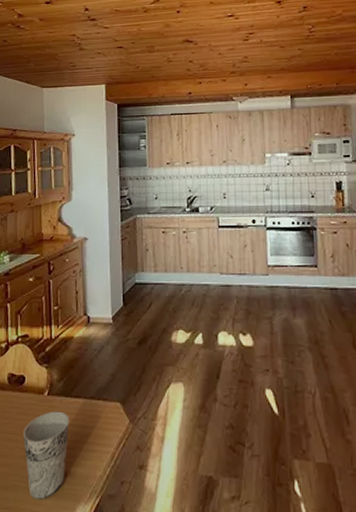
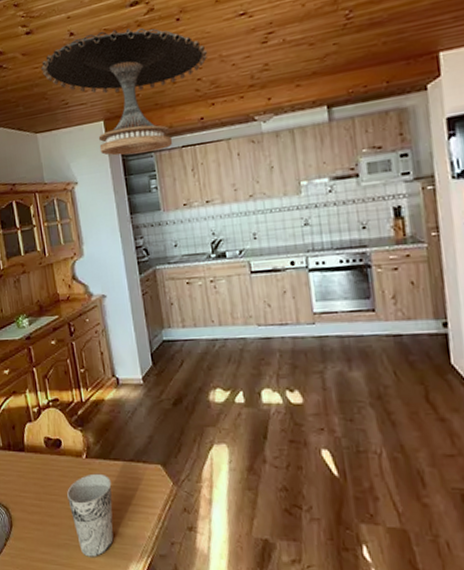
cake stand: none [54,11,200,116] -> present [40,27,208,156]

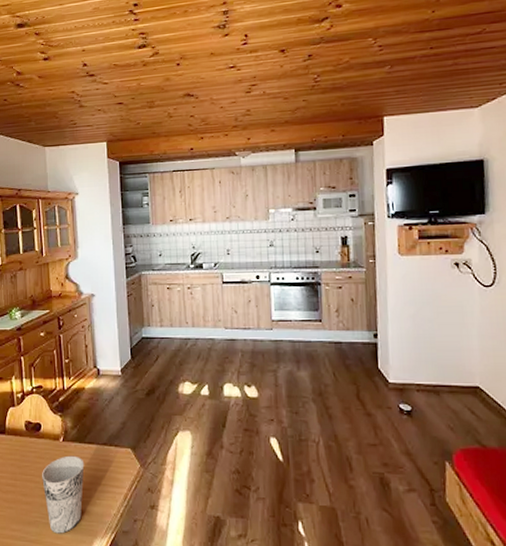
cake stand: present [40,27,208,156] -> none [54,66,201,174]

